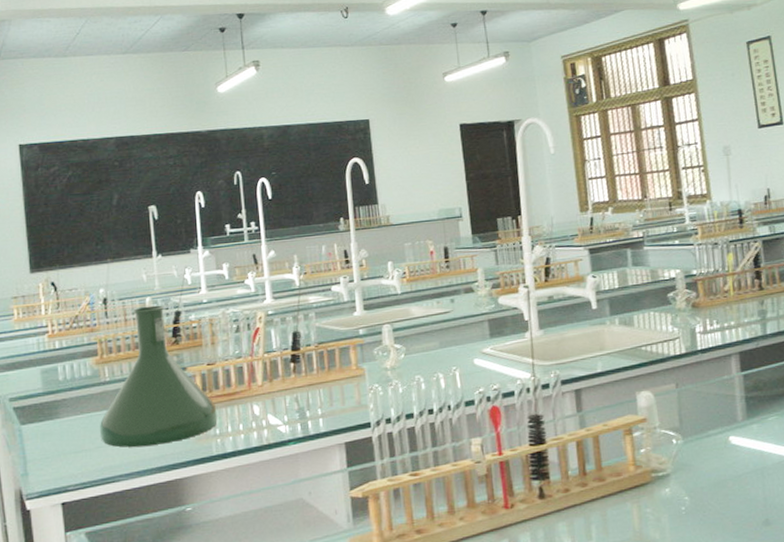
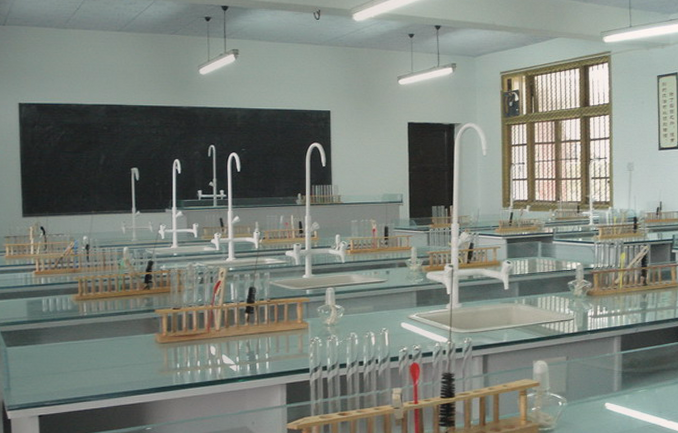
flask: present [99,305,218,447] -> none [75,254,179,373]

